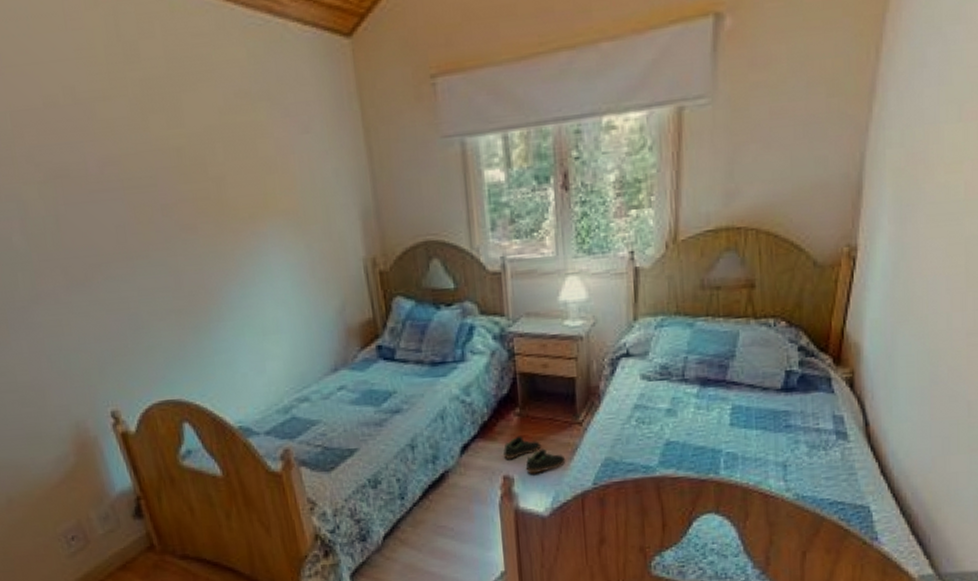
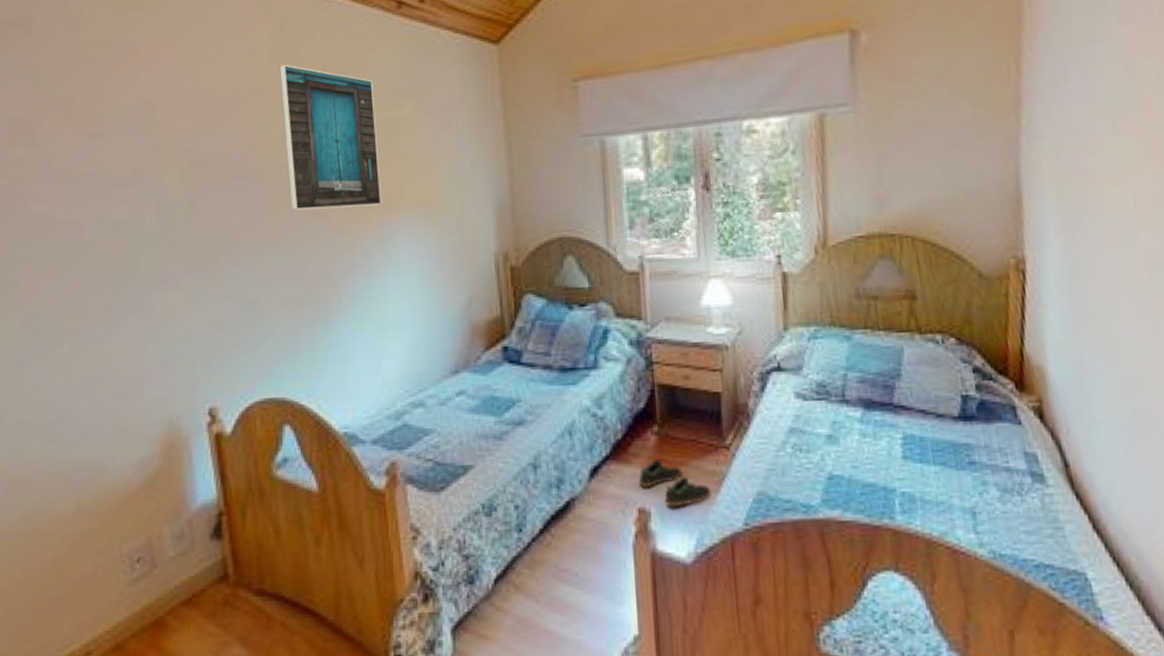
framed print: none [120,65,248,224] -> present [279,64,382,211]

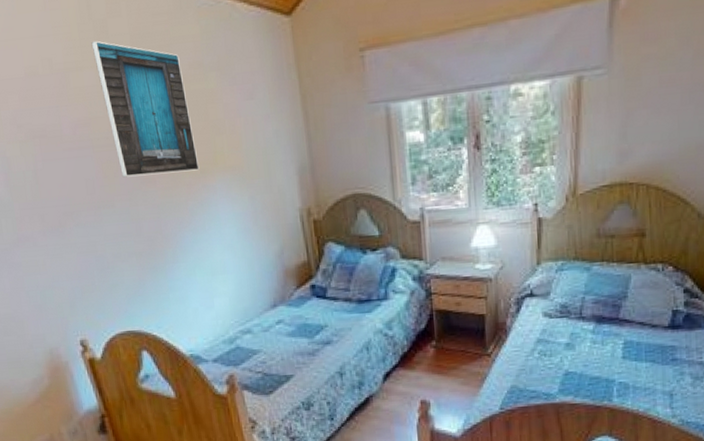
shoe: present [638,459,712,508] -> none [420,365,476,400]

